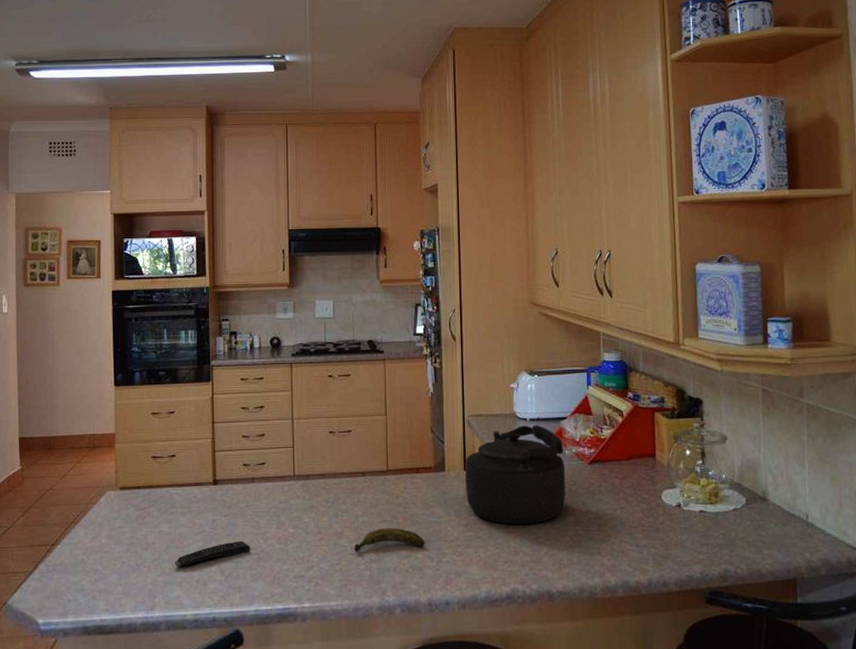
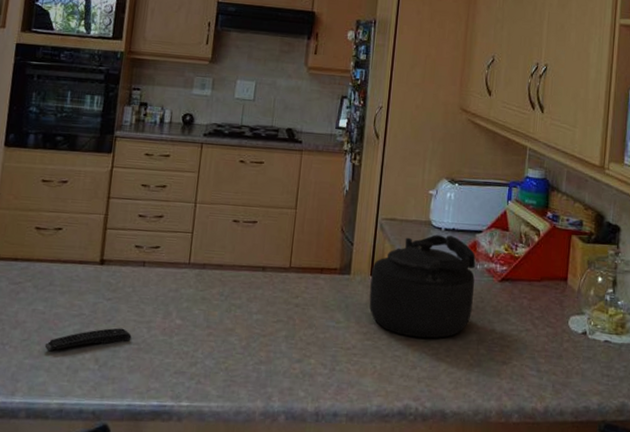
banana: present [354,527,425,553] -> none [243,328,320,352]

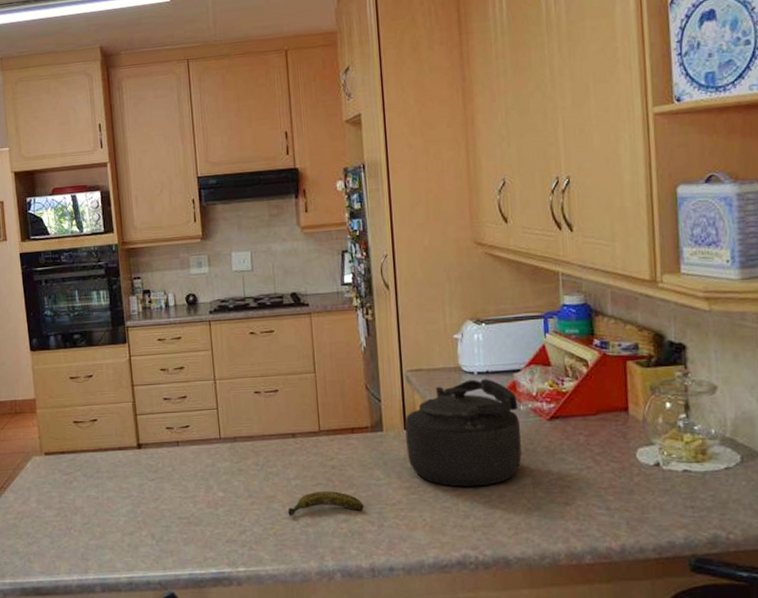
remote control: present [44,328,132,351] -> none [104,505,180,531]
banana: none [243,328,320,352] -> present [288,490,364,517]

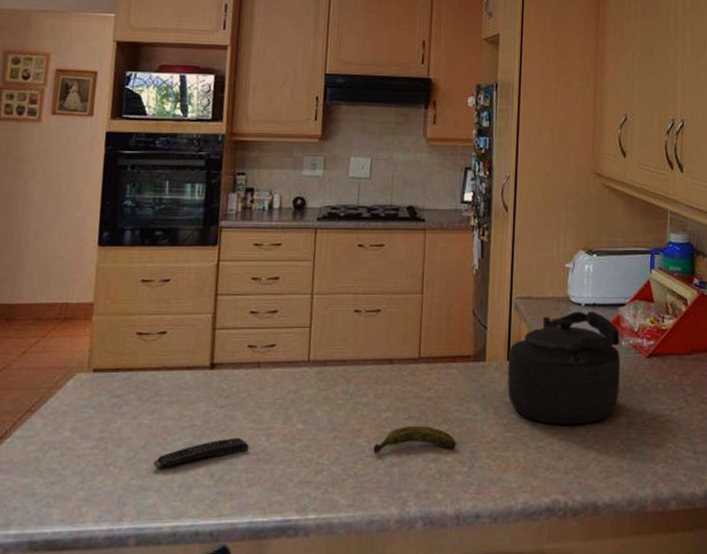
remote control: none [104,505,180,531] -> present [153,437,249,468]

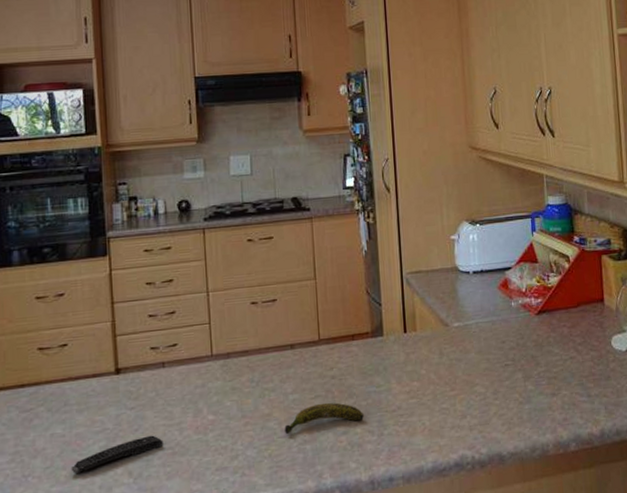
kettle: present [507,311,620,425] -> none [405,277,514,387]

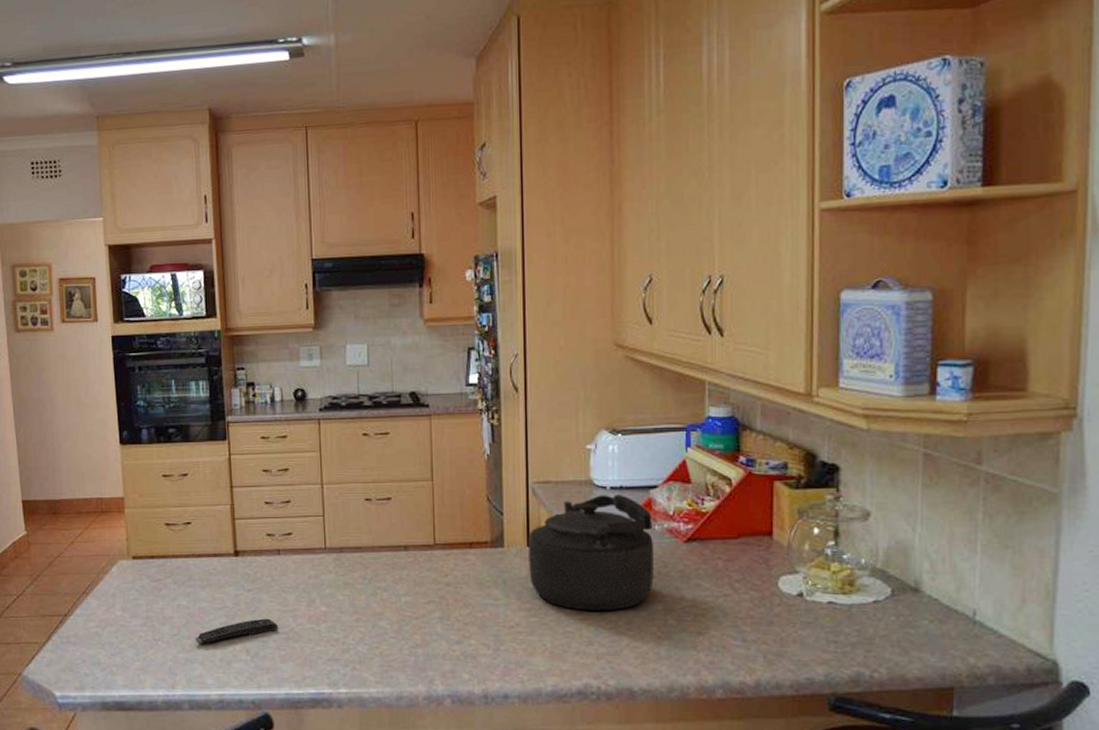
banana: present [284,402,364,435] -> none [396,609,479,636]
kettle: none [405,277,514,387] -> present [528,495,654,611]

